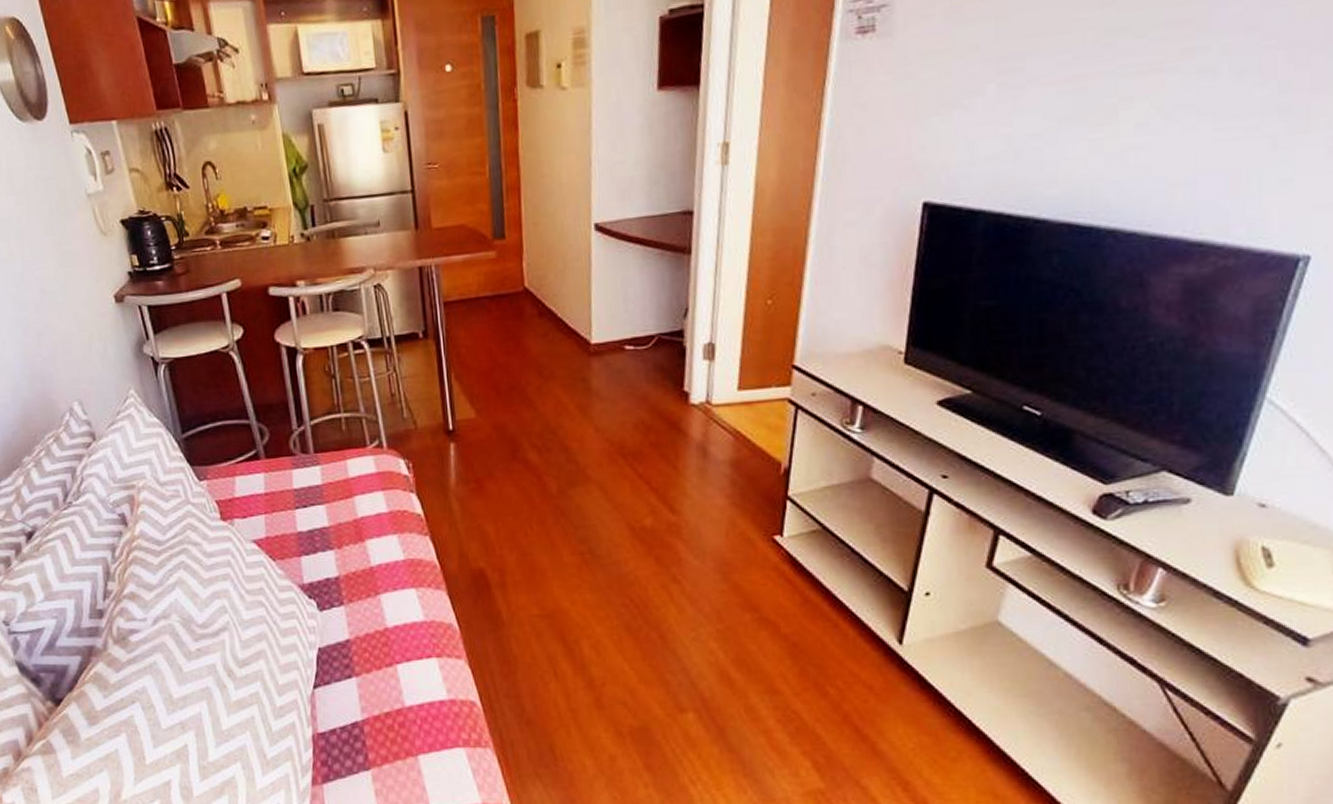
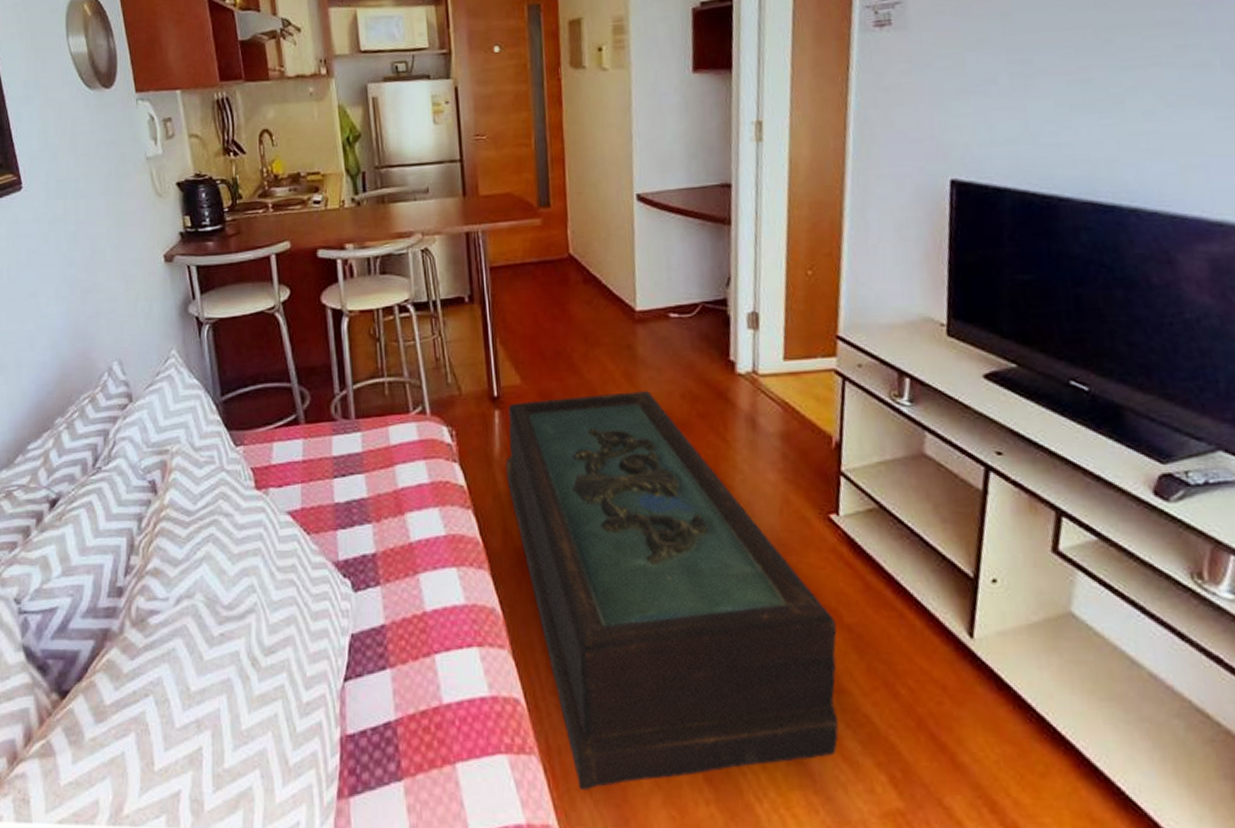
coffee table: none [461,422,773,776] -> present [505,391,839,790]

